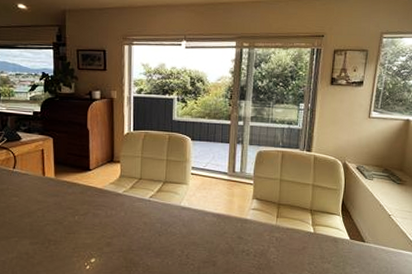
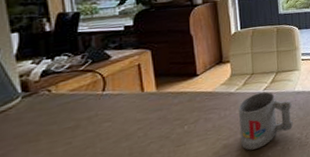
mug: none [123,199,176,255] -> present [239,91,293,150]

